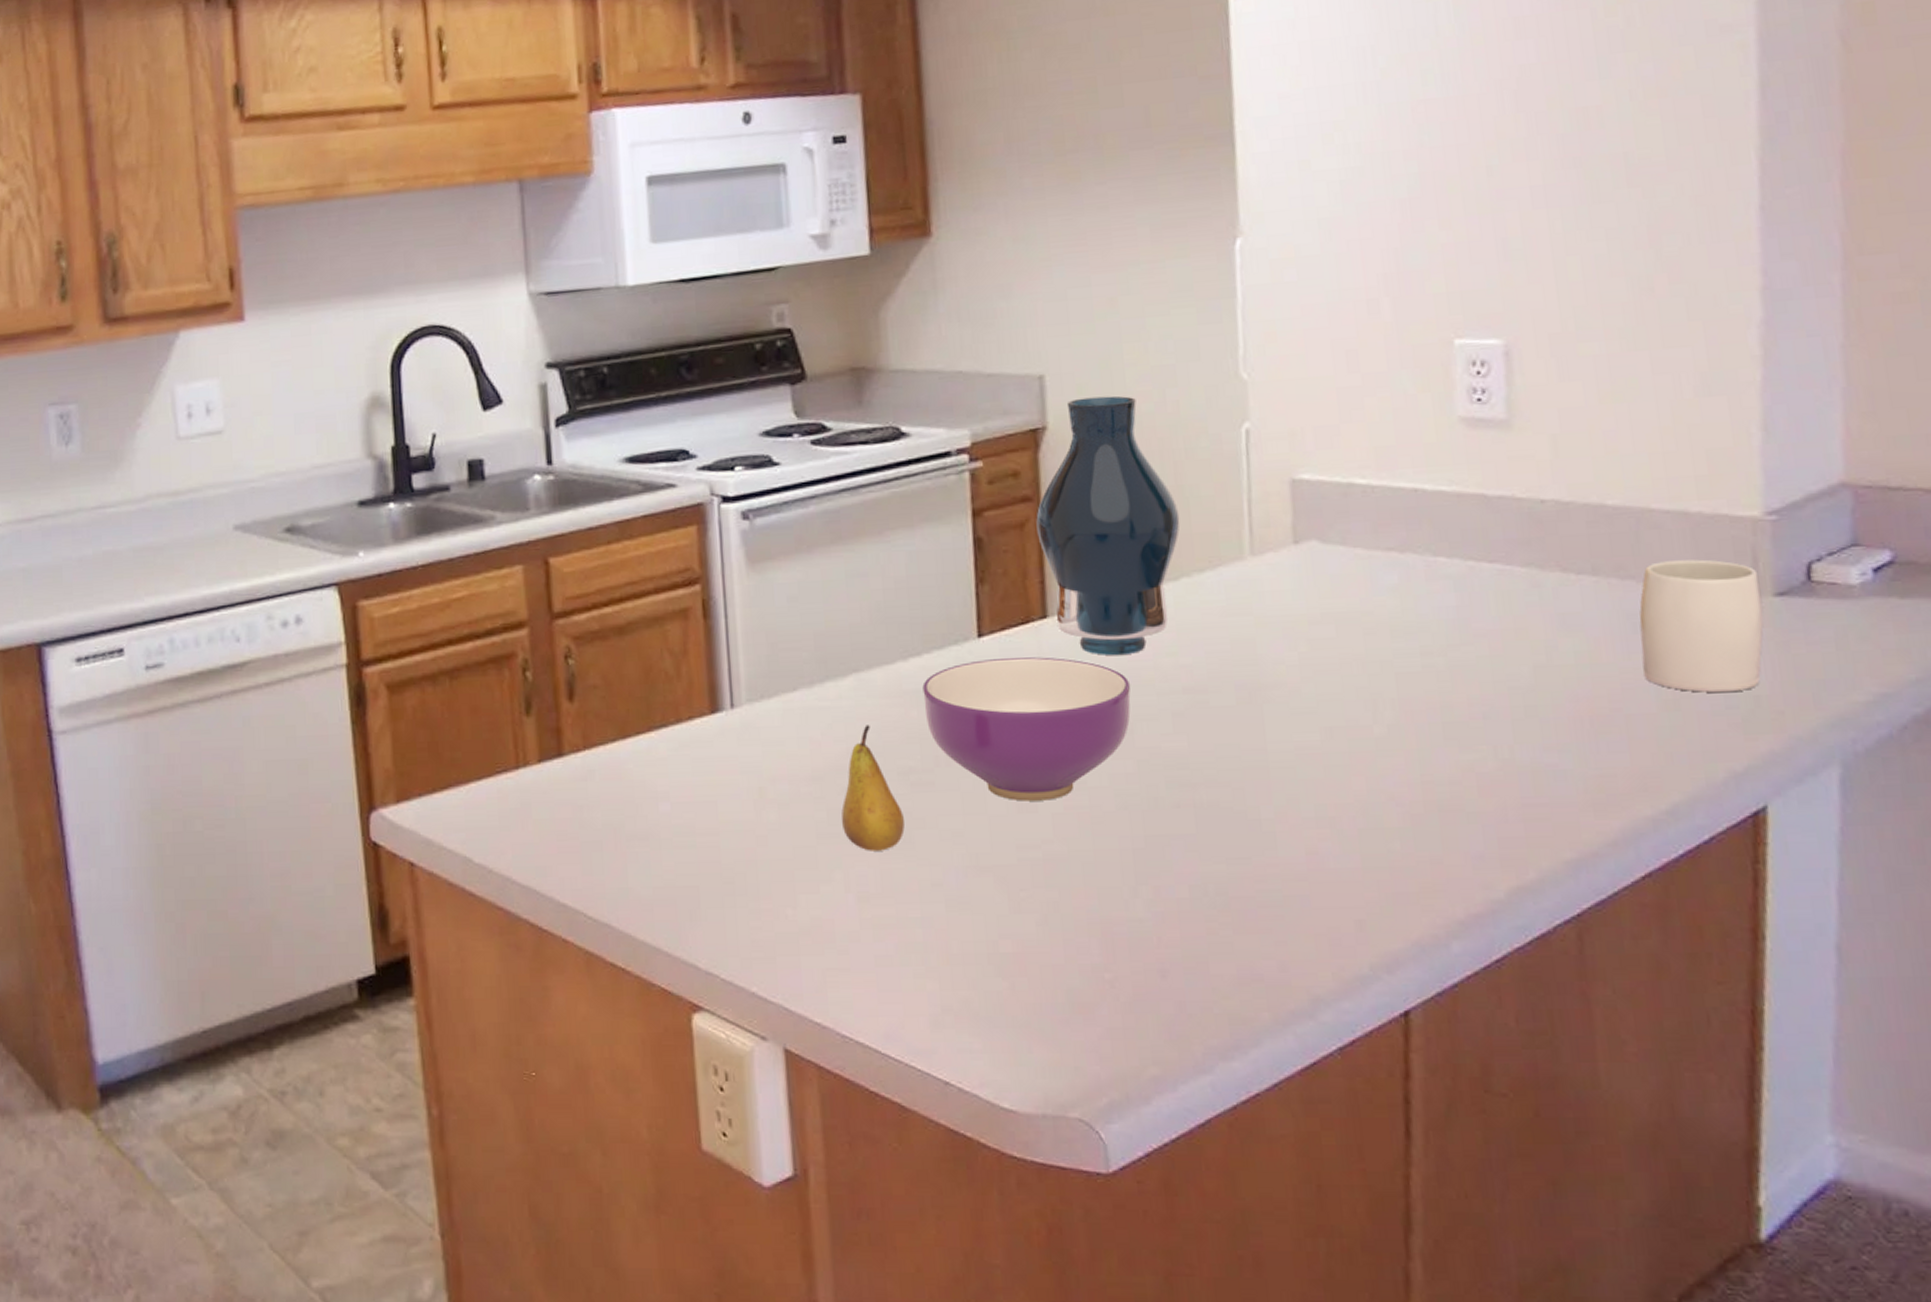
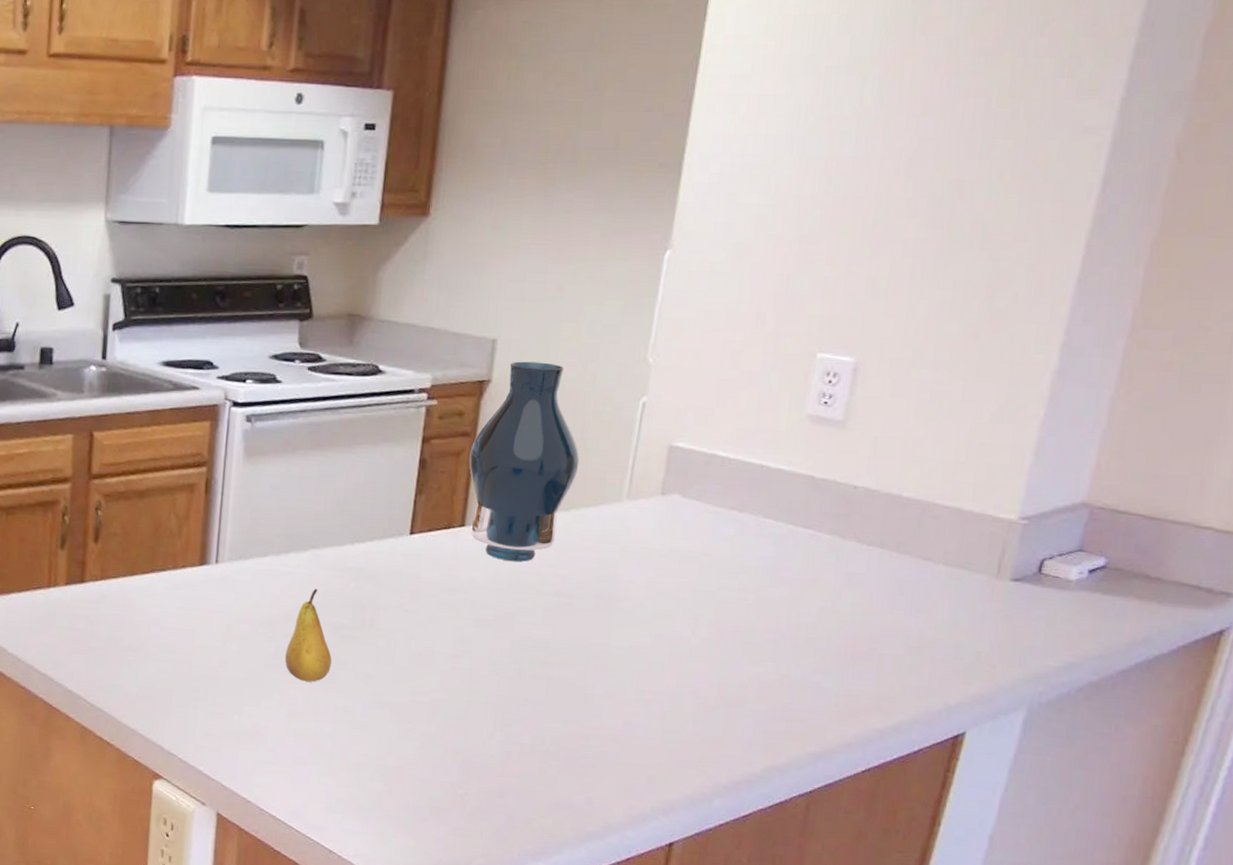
bowl: present [922,657,1131,801] -> none [360,551,518,661]
mug: present [1639,559,1764,693] -> none [900,544,1003,647]

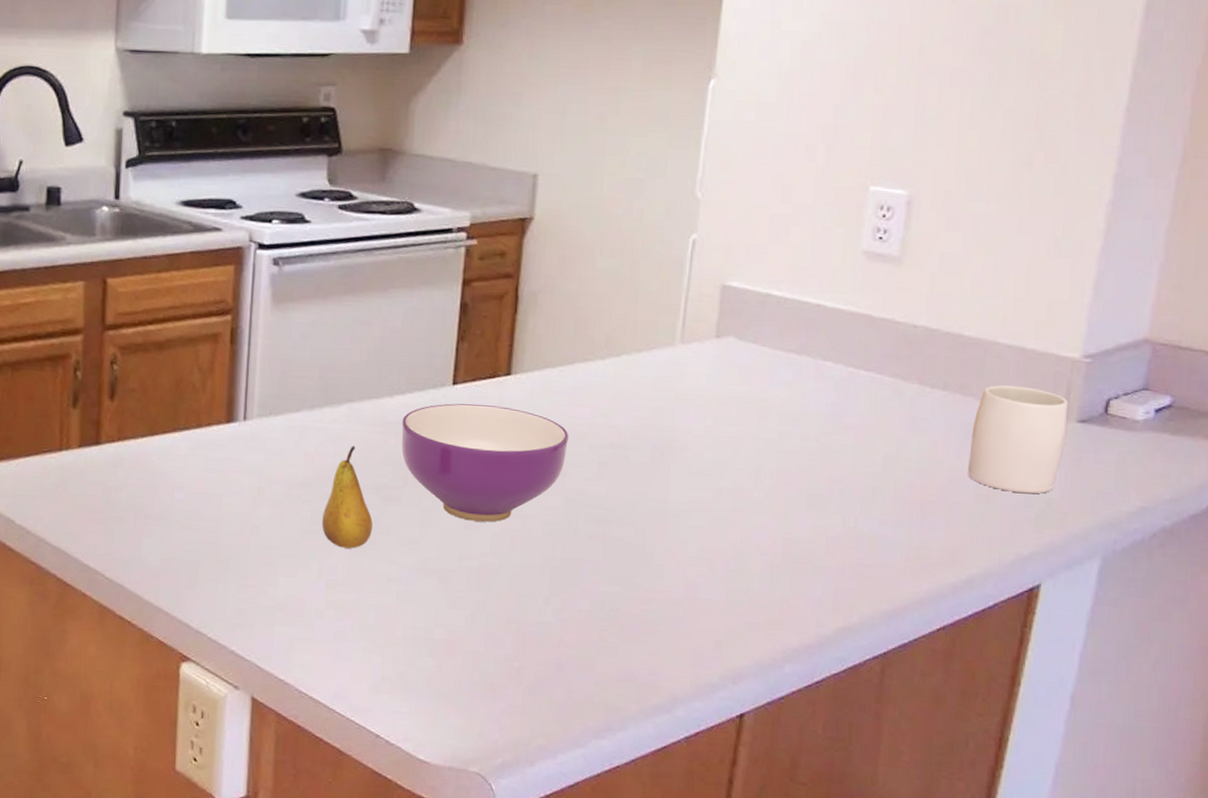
bowl: none [360,551,518,661] -> present [401,403,570,522]
vase: present [469,361,580,562] -> none [513,197,629,413]
mug: none [900,544,1003,647] -> present [968,385,1069,494]

